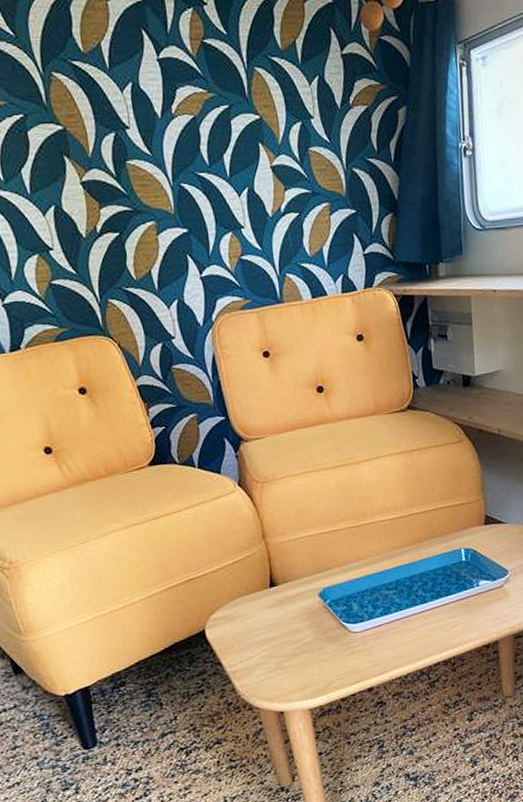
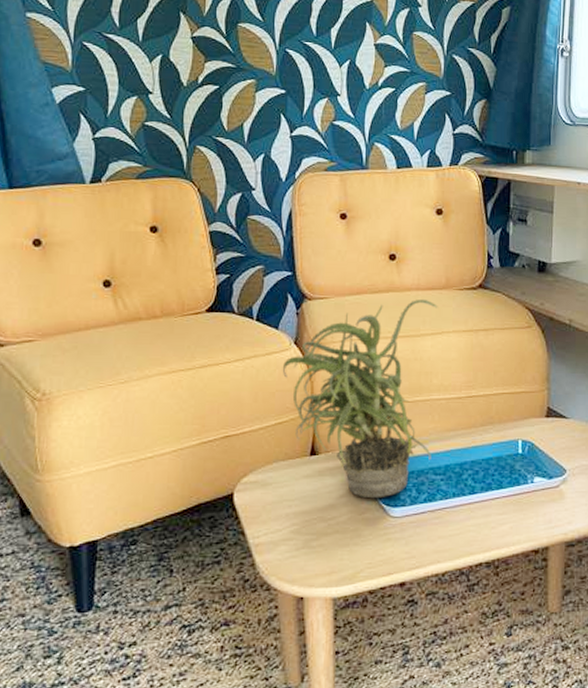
potted plant: none [230,426,382,619] -> present [282,298,438,499]

